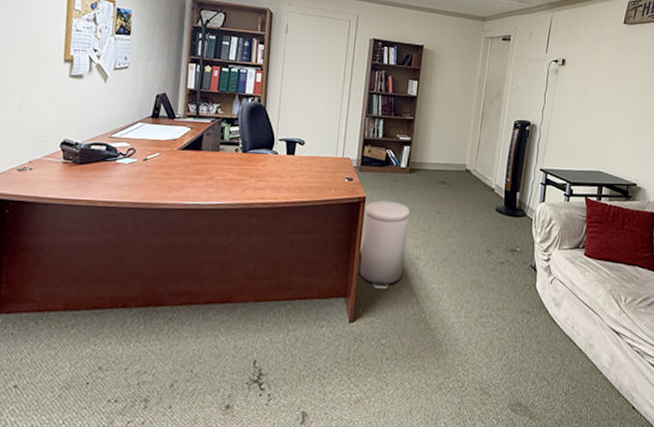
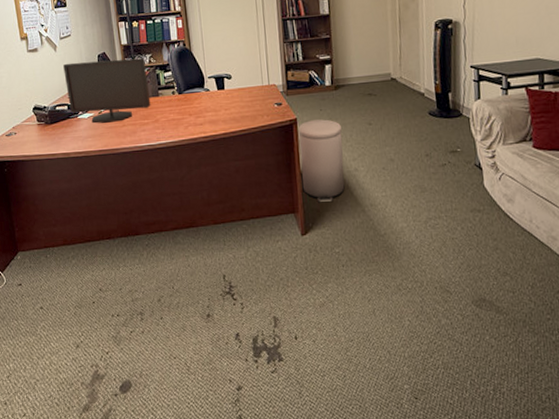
monitor: none [108,98,211,173] -> present [63,58,151,123]

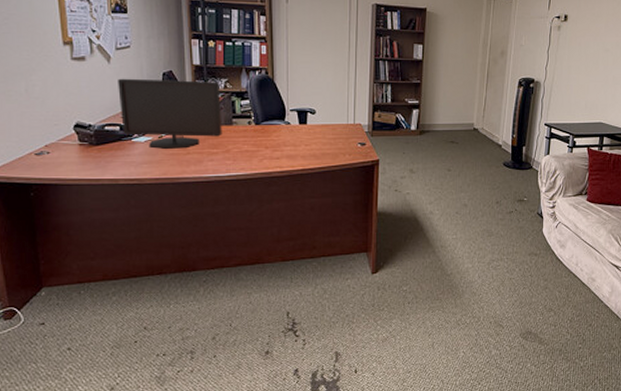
pedal bin: present [298,119,345,203] -> none [377,162,422,243]

